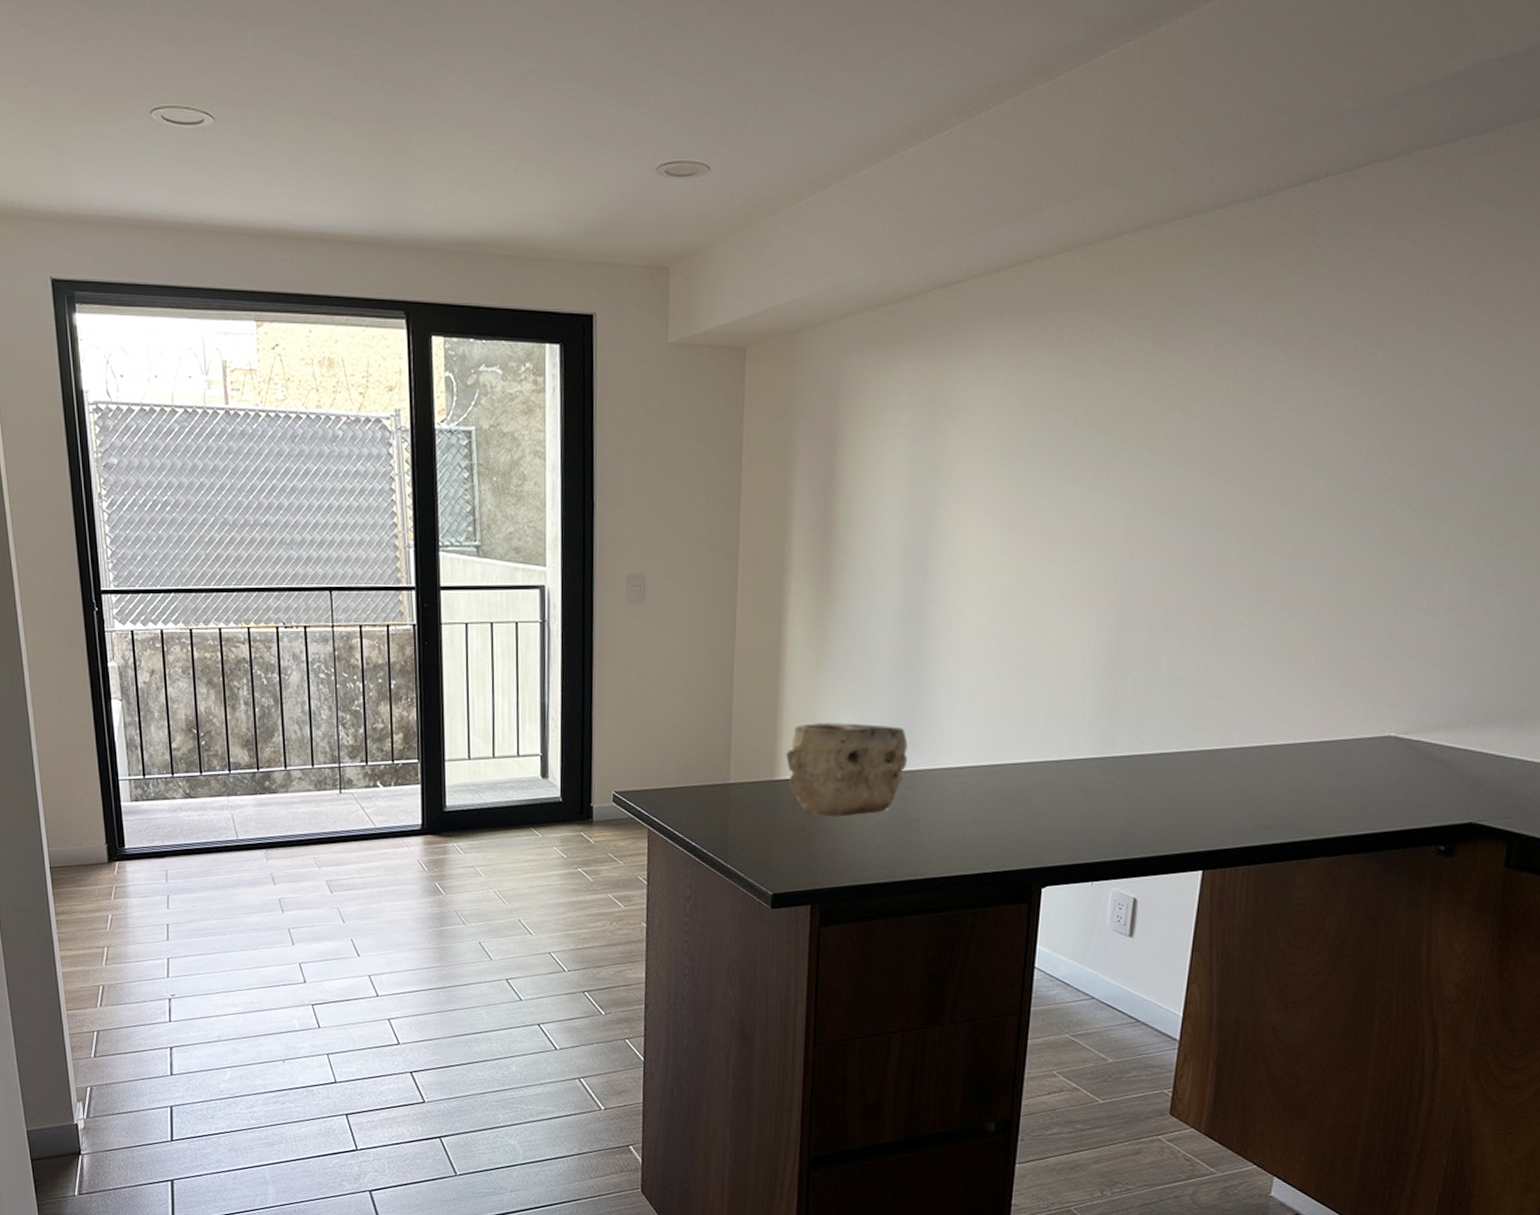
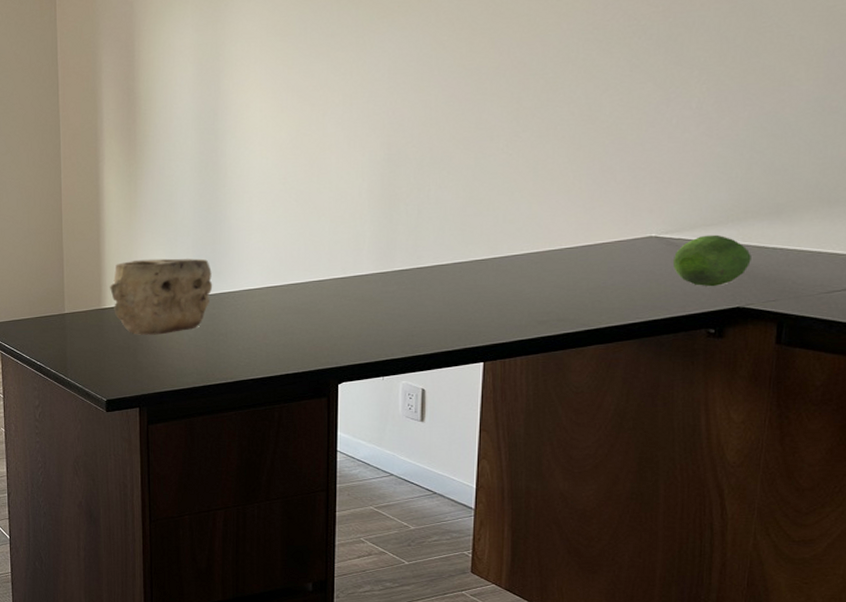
fruit: none [1409,738,1489,798] -> present [673,234,751,287]

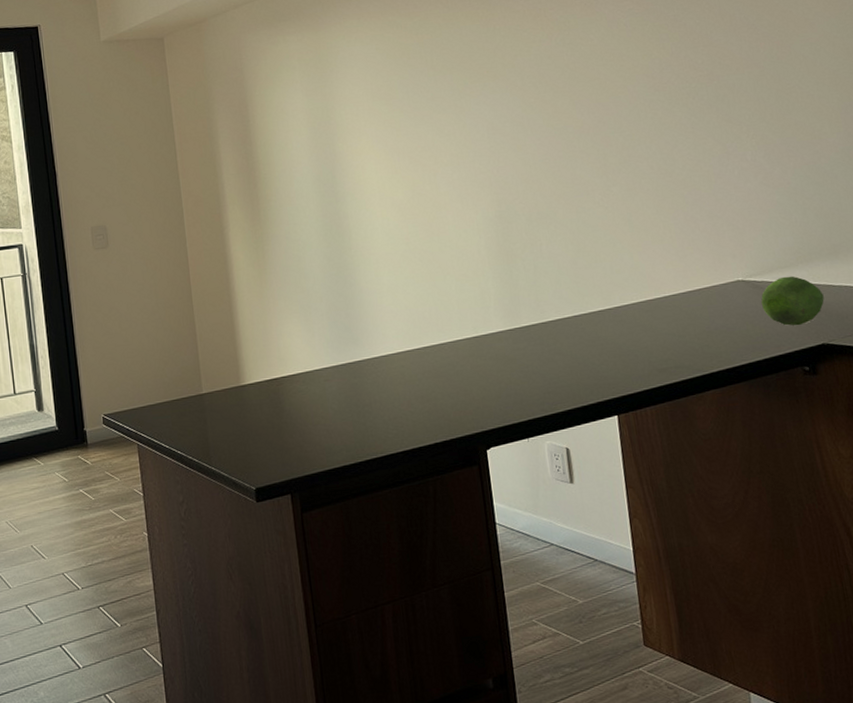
bowl: present [110,258,213,335] -> none [247,325,352,412]

